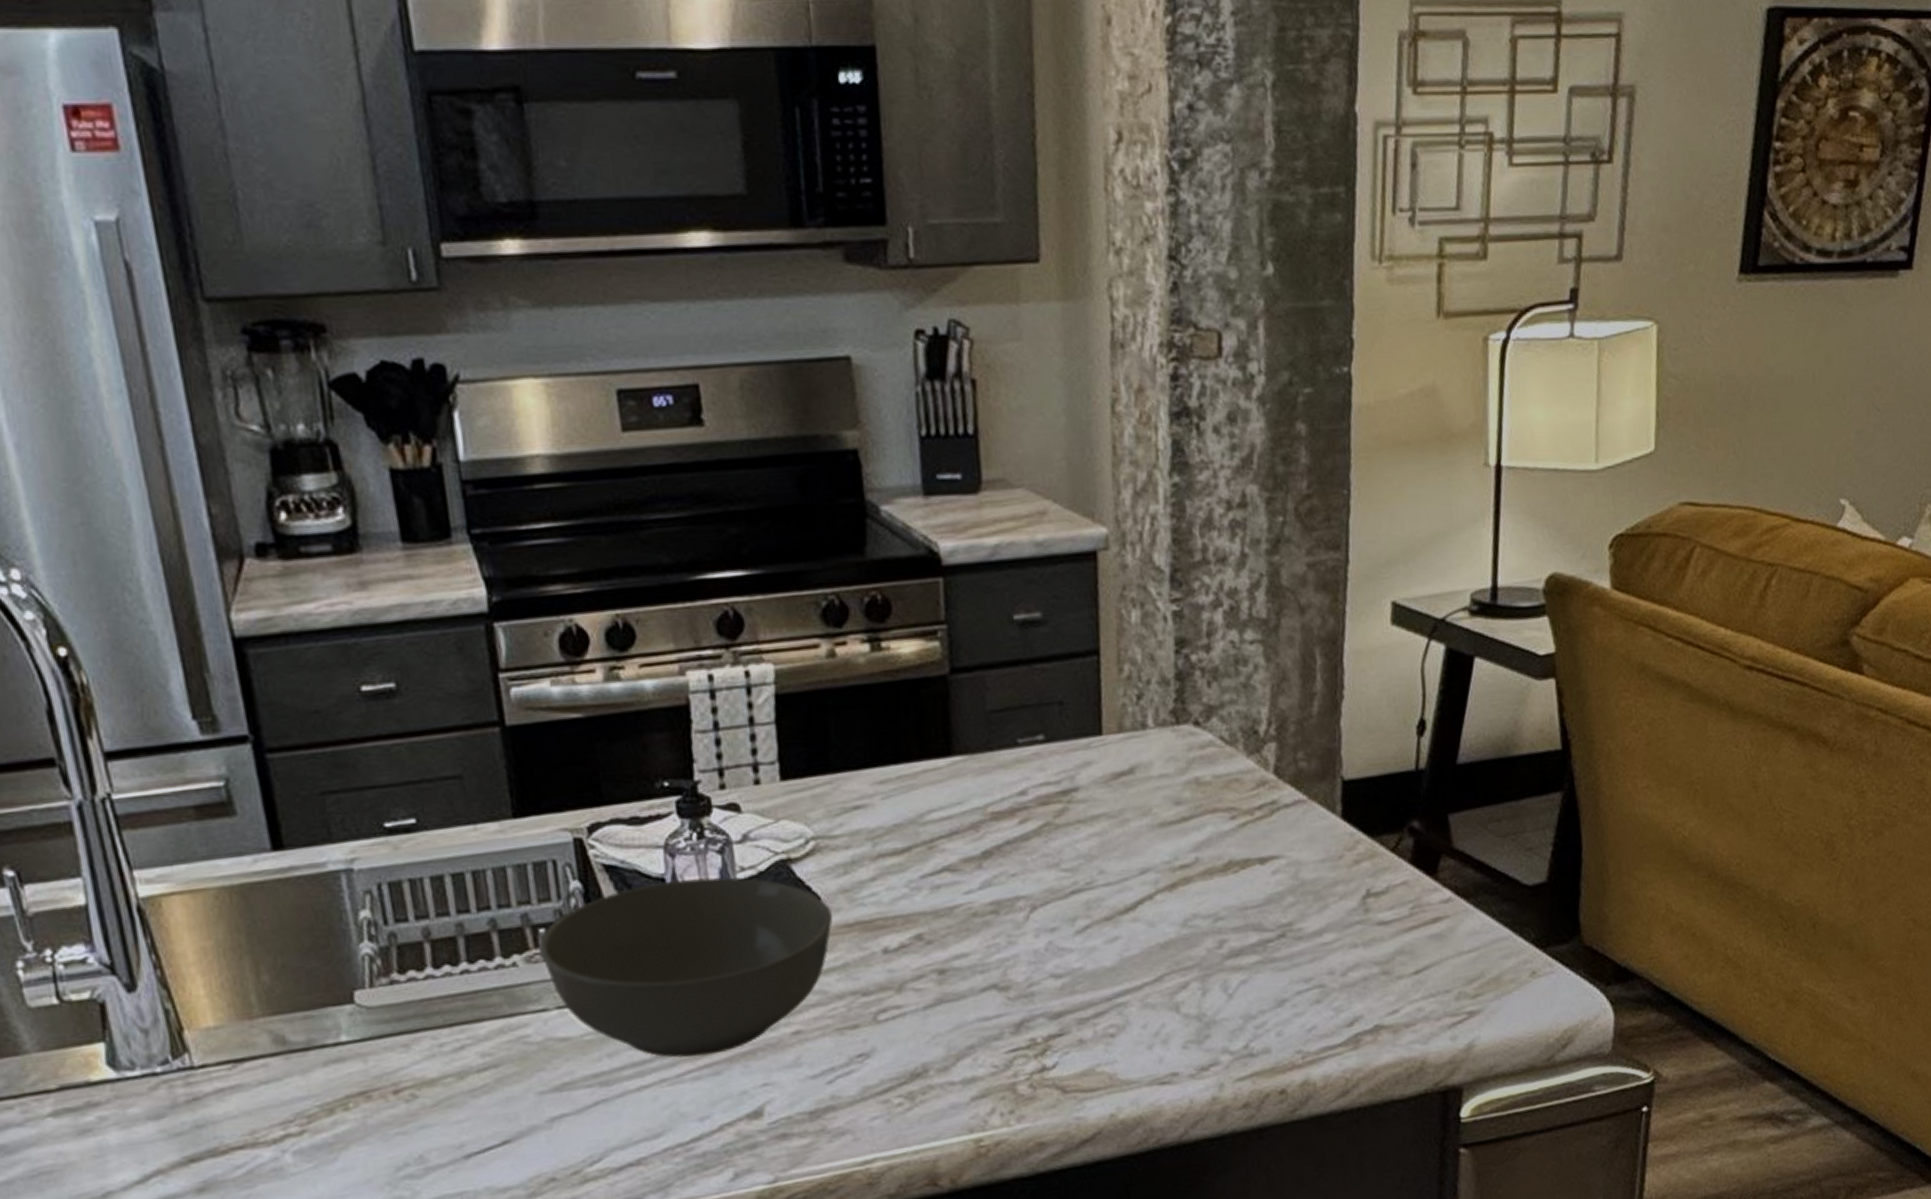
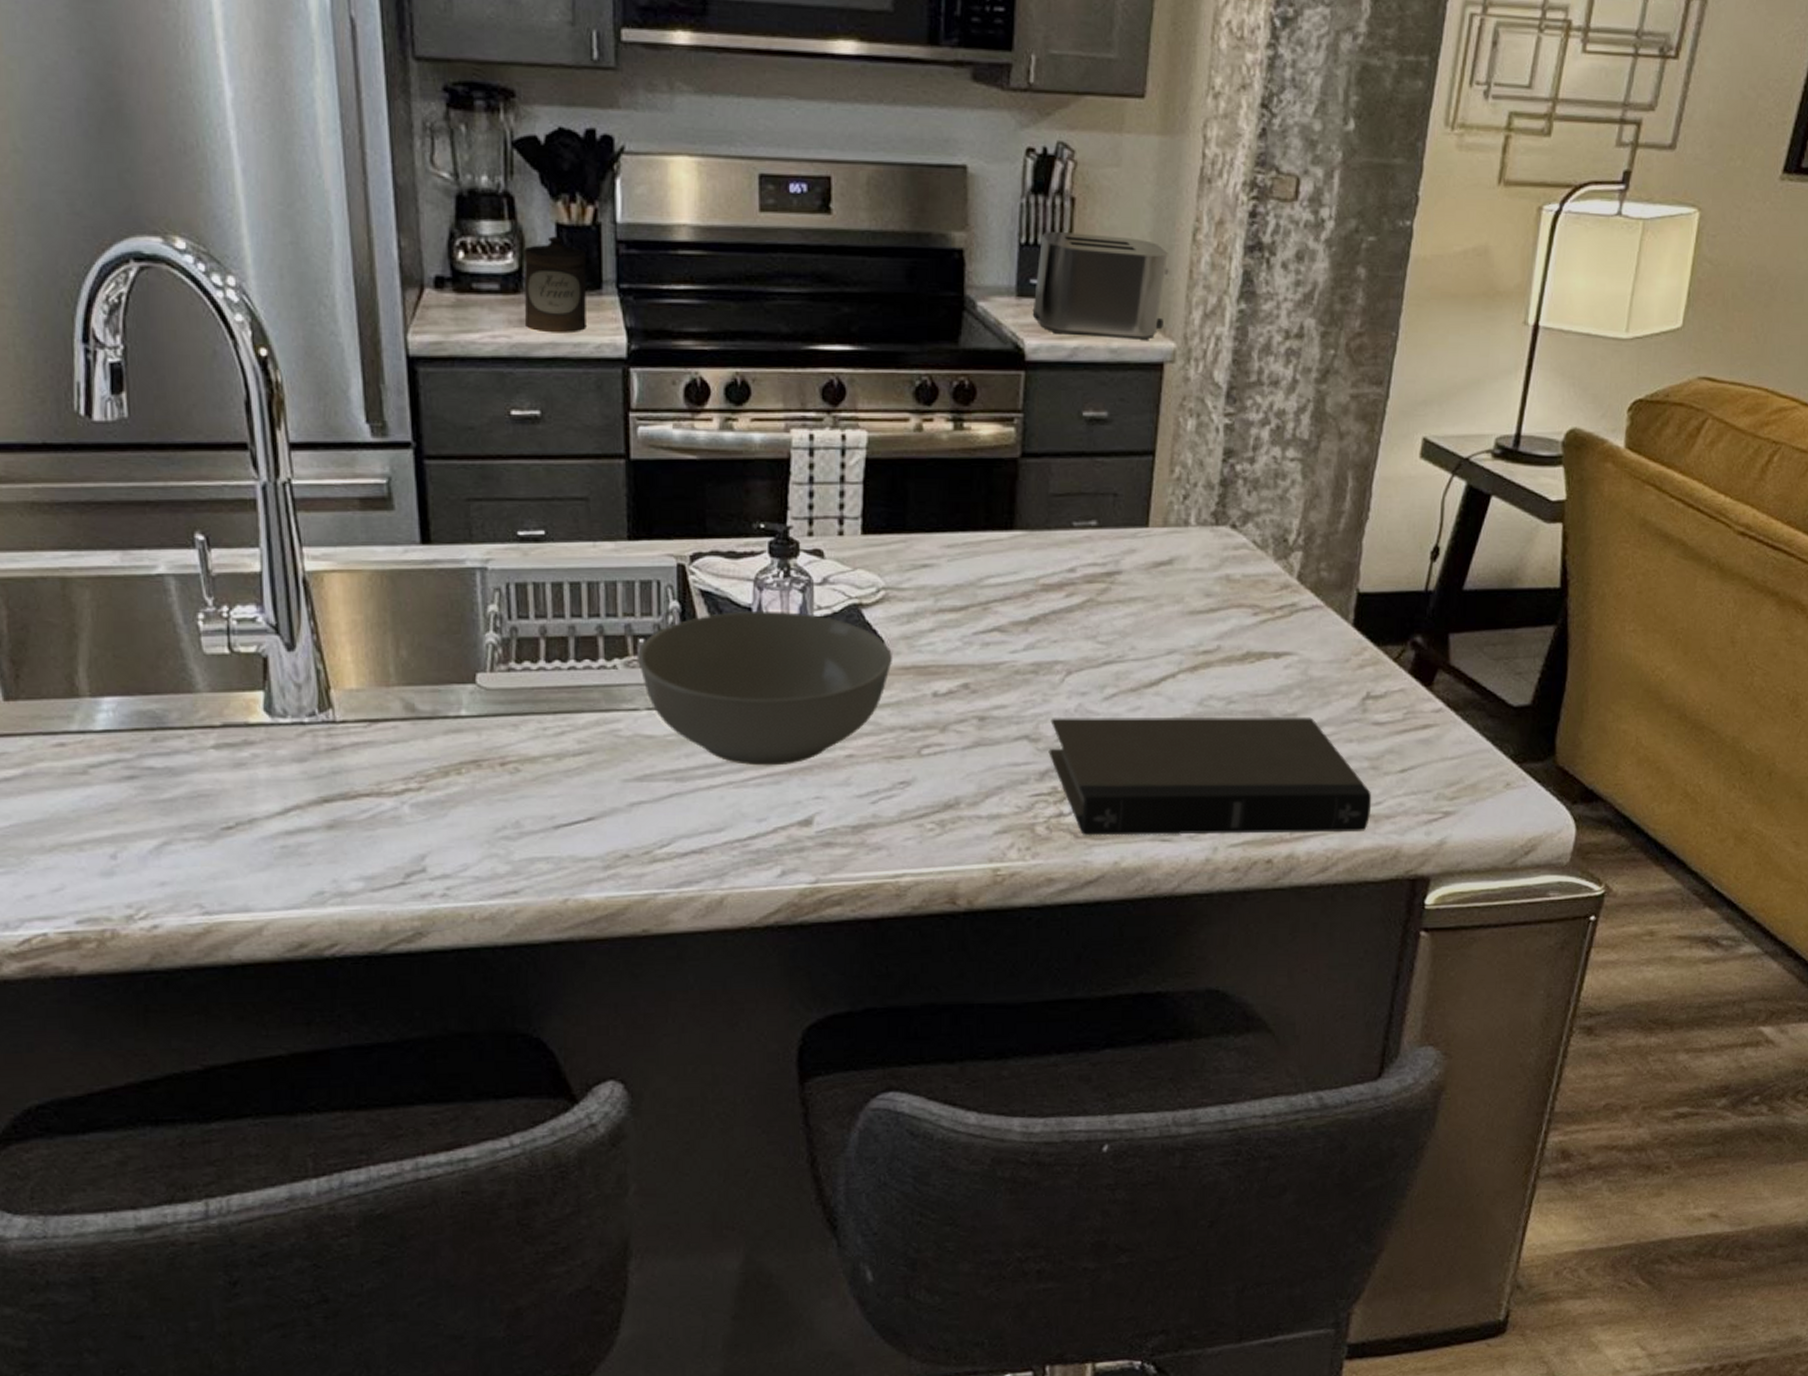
canister: none [356,483,438,594] -> present [524,236,587,334]
toaster: none [943,417,1091,533] -> present [1032,232,1169,341]
book: none [1019,925,1388,1090] -> present [1048,717,1372,836]

